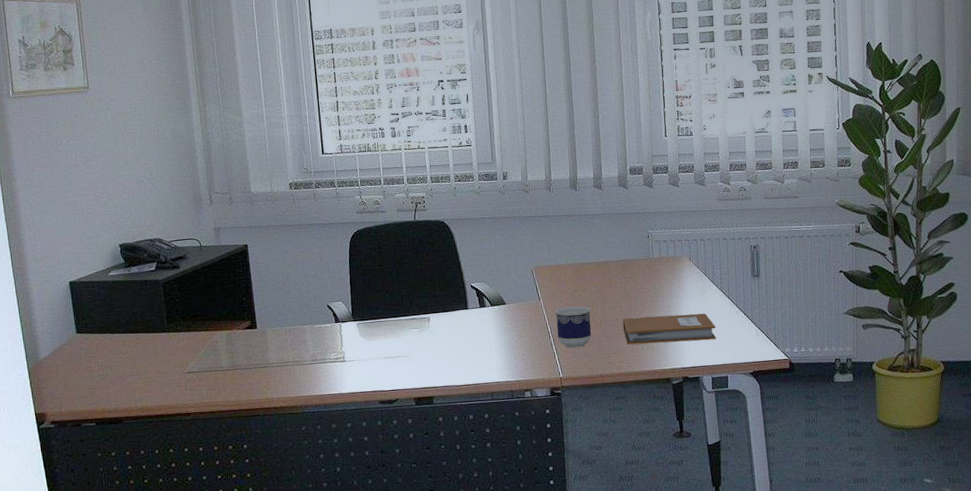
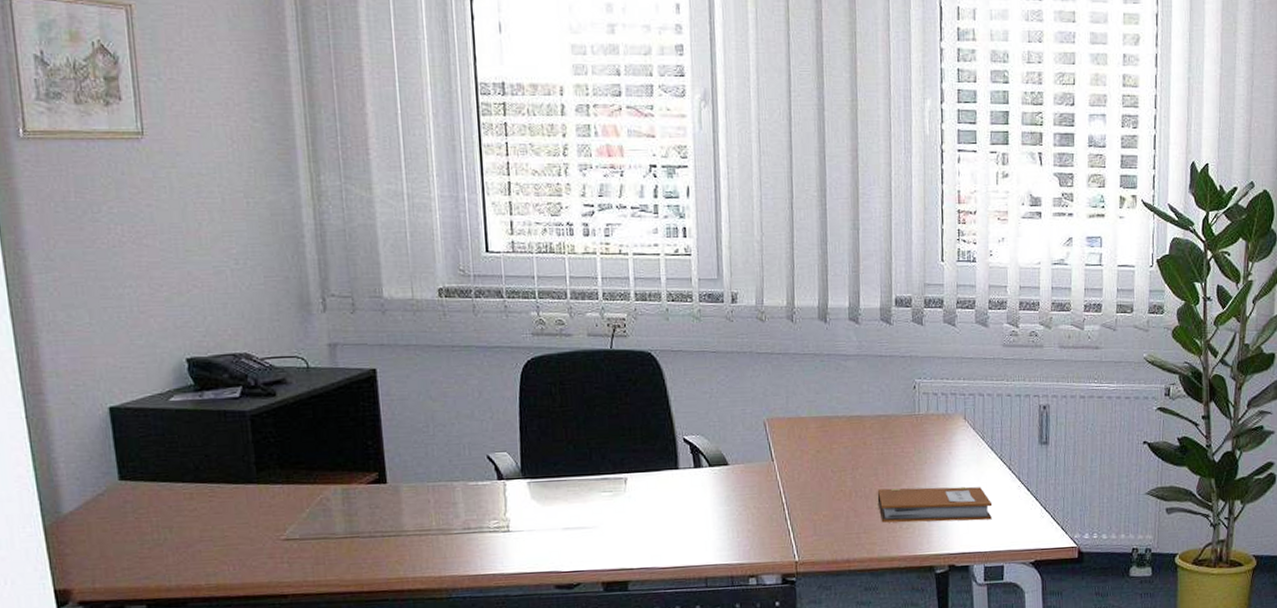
cup: present [555,306,592,349] -> none [792,471,838,525]

